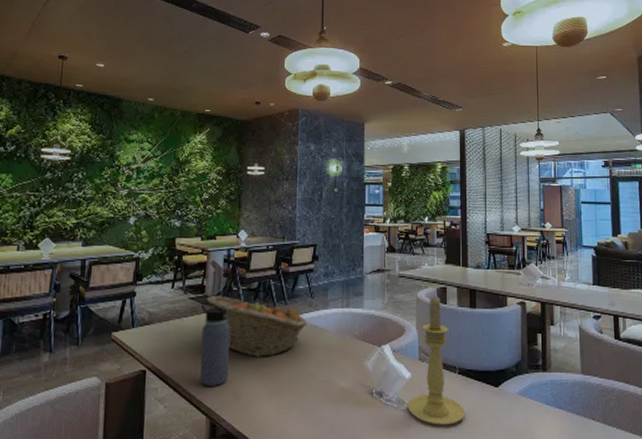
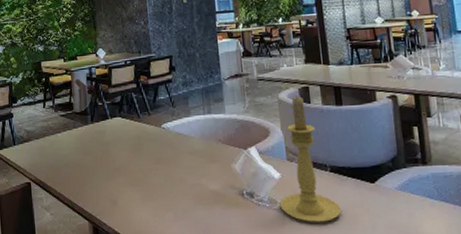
water bottle: present [199,301,230,386] -> none [72,117,104,194]
fruit basket: present [206,295,307,357] -> none [75,110,172,166]

